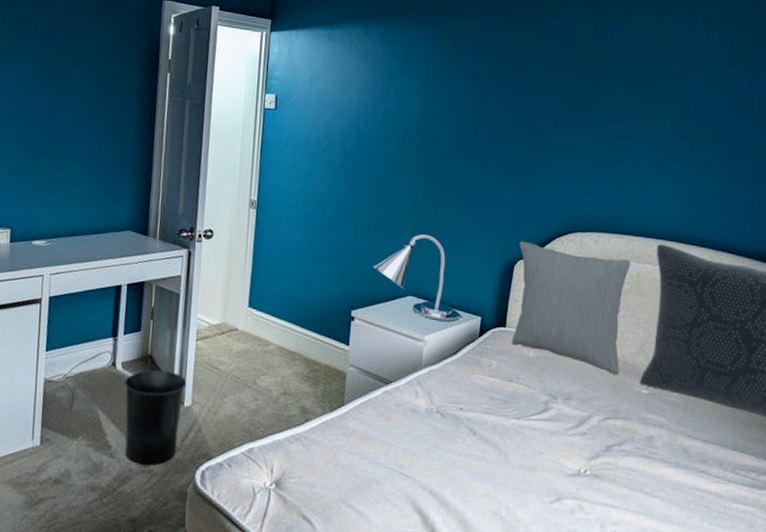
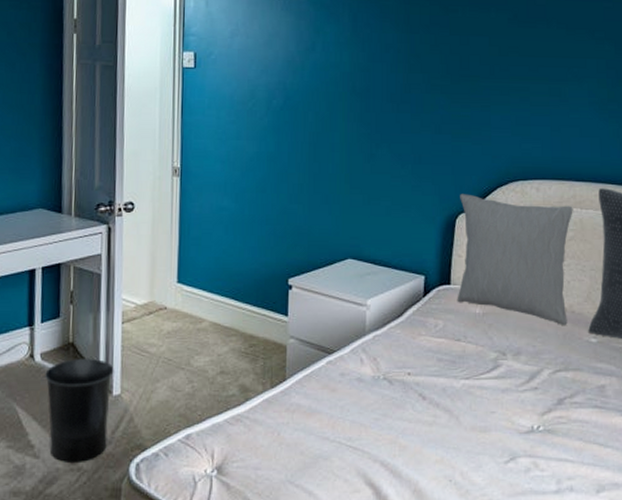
table lamp: present [372,234,462,322] -> none [308,193,405,283]

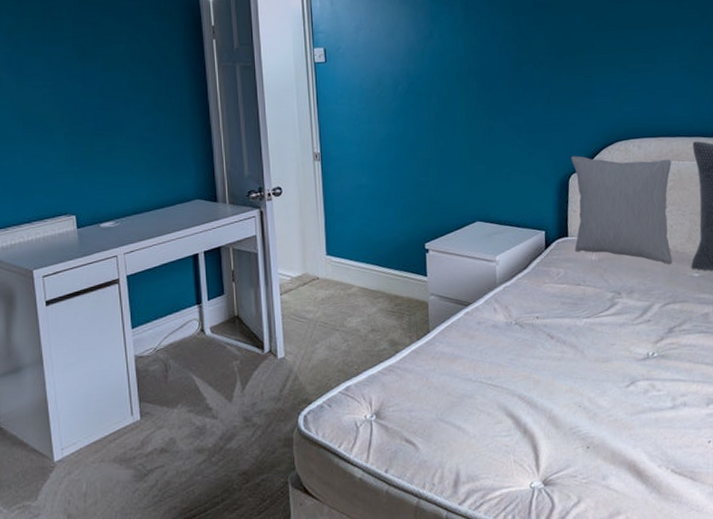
waste bin: present [45,359,114,462] -> none [216,328,277,420]

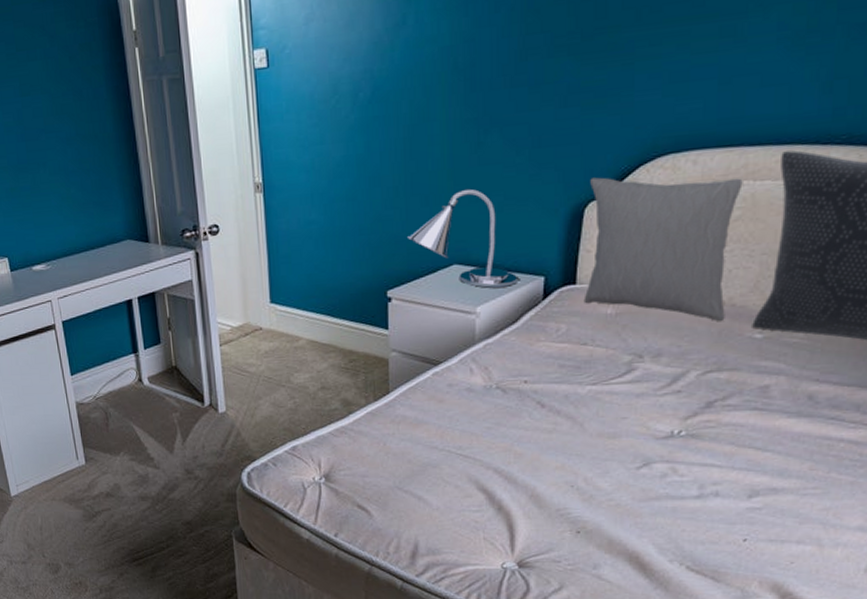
table lamp: none [439,162,527,241] -> present [406,189,520,288]

